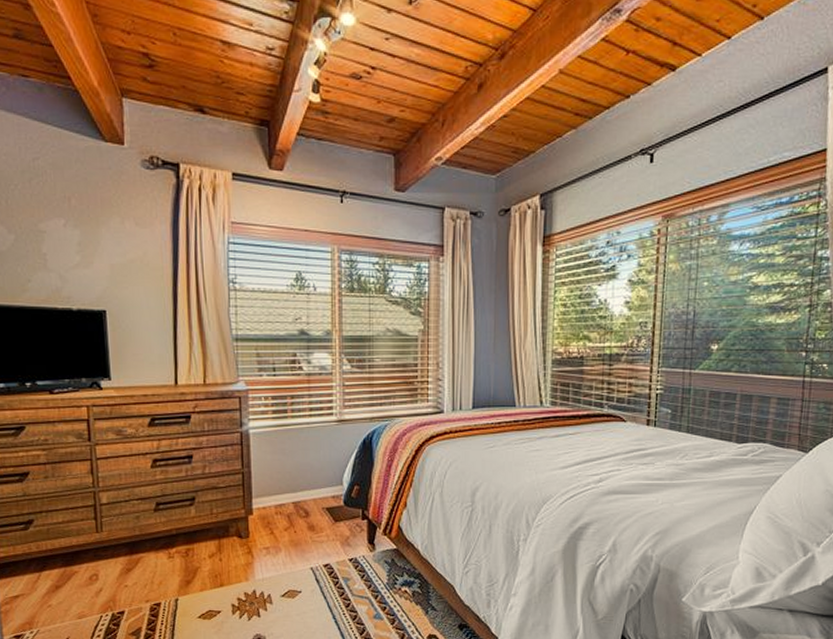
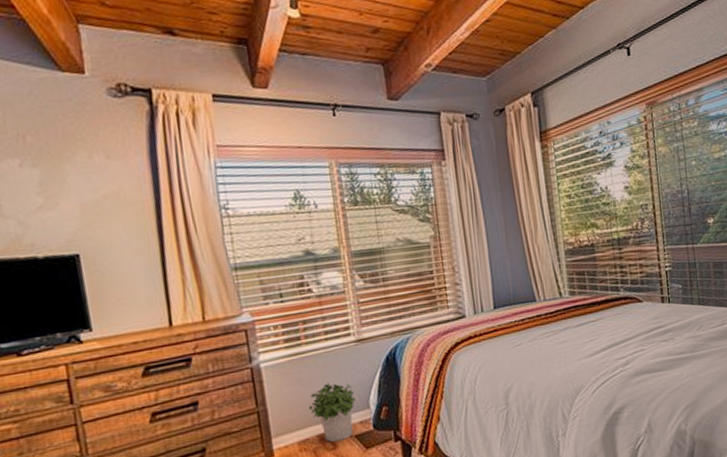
potted plant: none [288,456,330,510] -> present [308,382,356,442]

